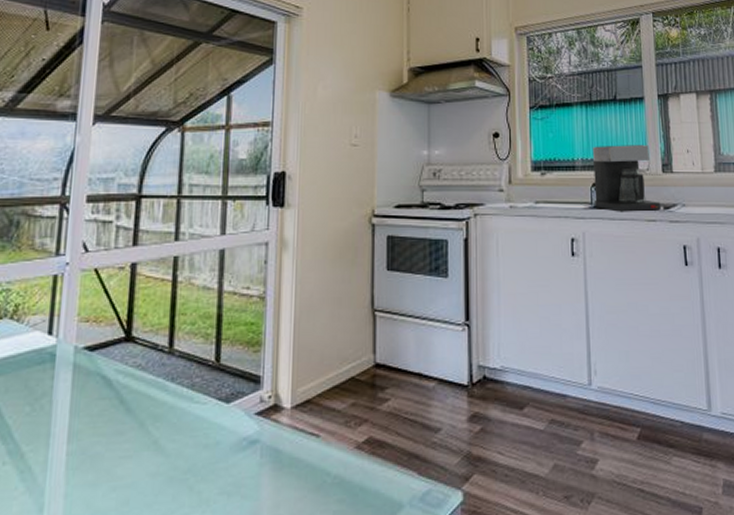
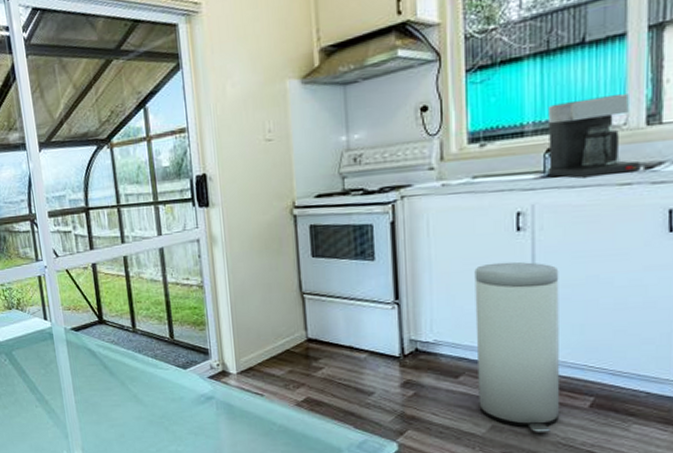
pedal bin: none [537,286,614,472] -> present [474,261,560,434]

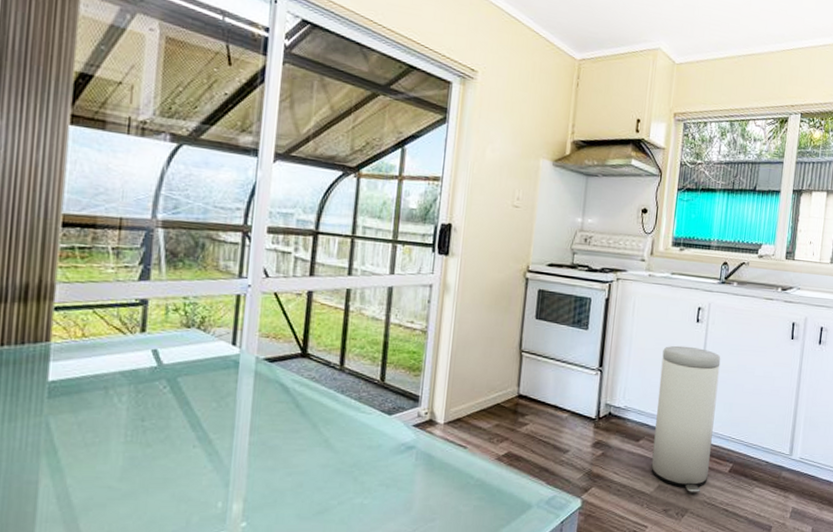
coffee maker: present [549,93,641,179] -> none [723,229,780,291]

